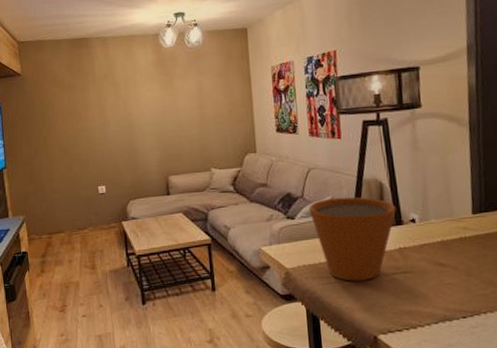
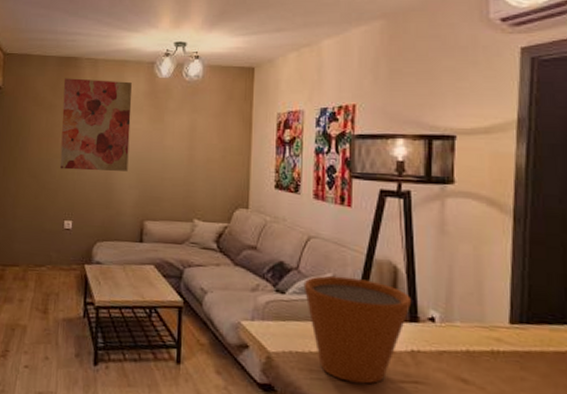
wall art: none [79,54,148,142] -> present [59,78,132,171]

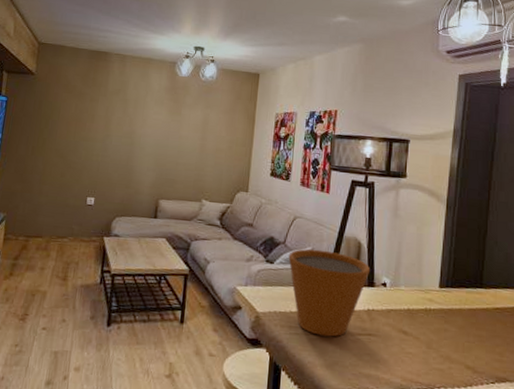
wall art: present [59,78,132,171] -> none [85,70,155,156]

